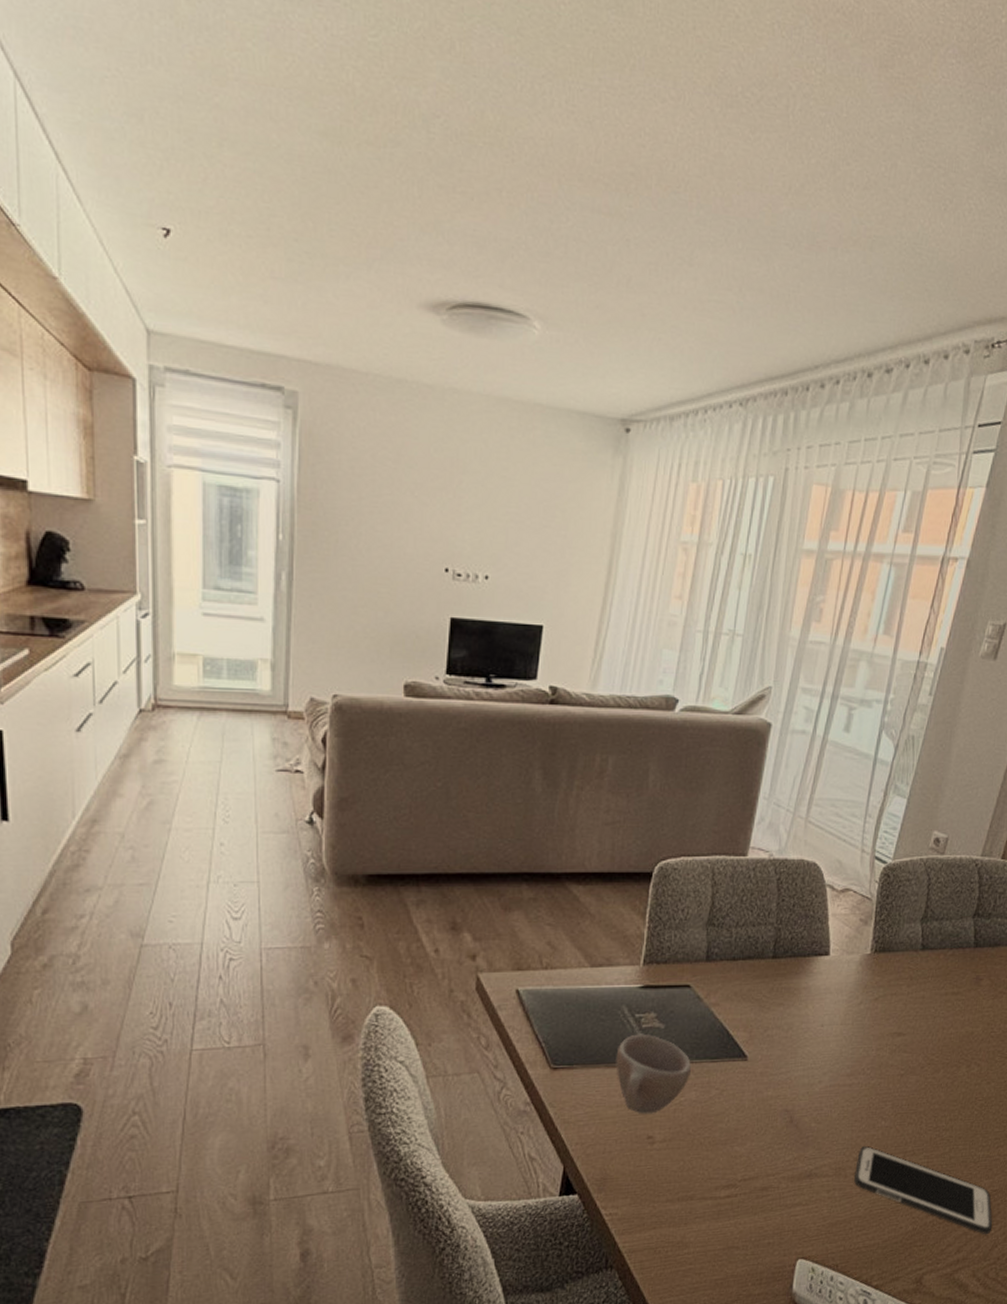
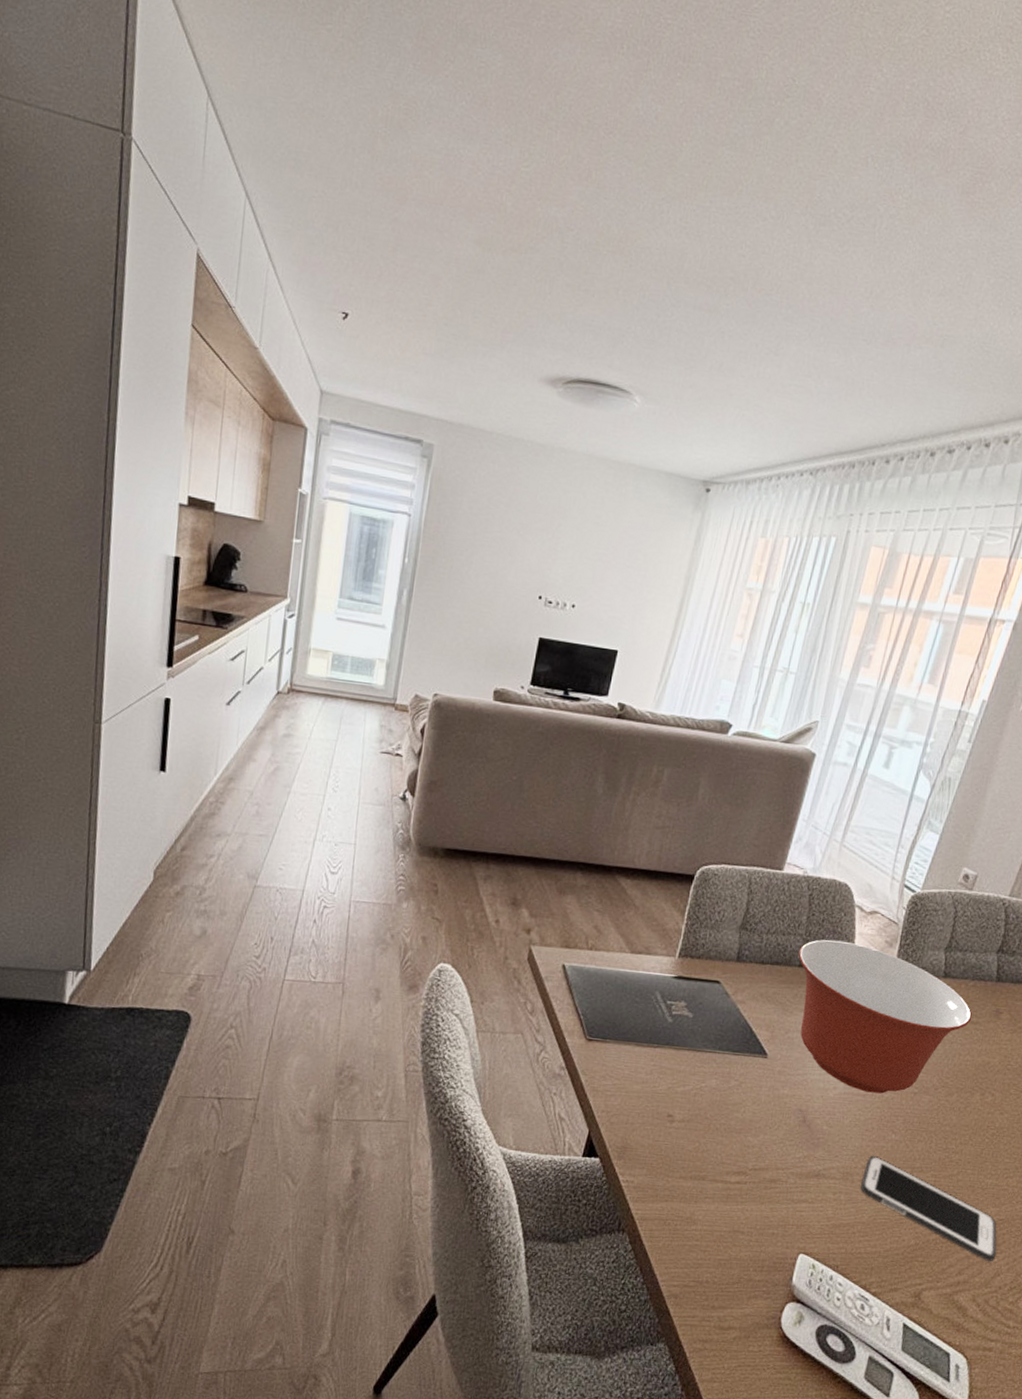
cup: present [616,1033,691,1114] -> none [645,1019,714,1094]
mixing bowl: none [771,925,952,1082] -> present [798,939,972,1094]

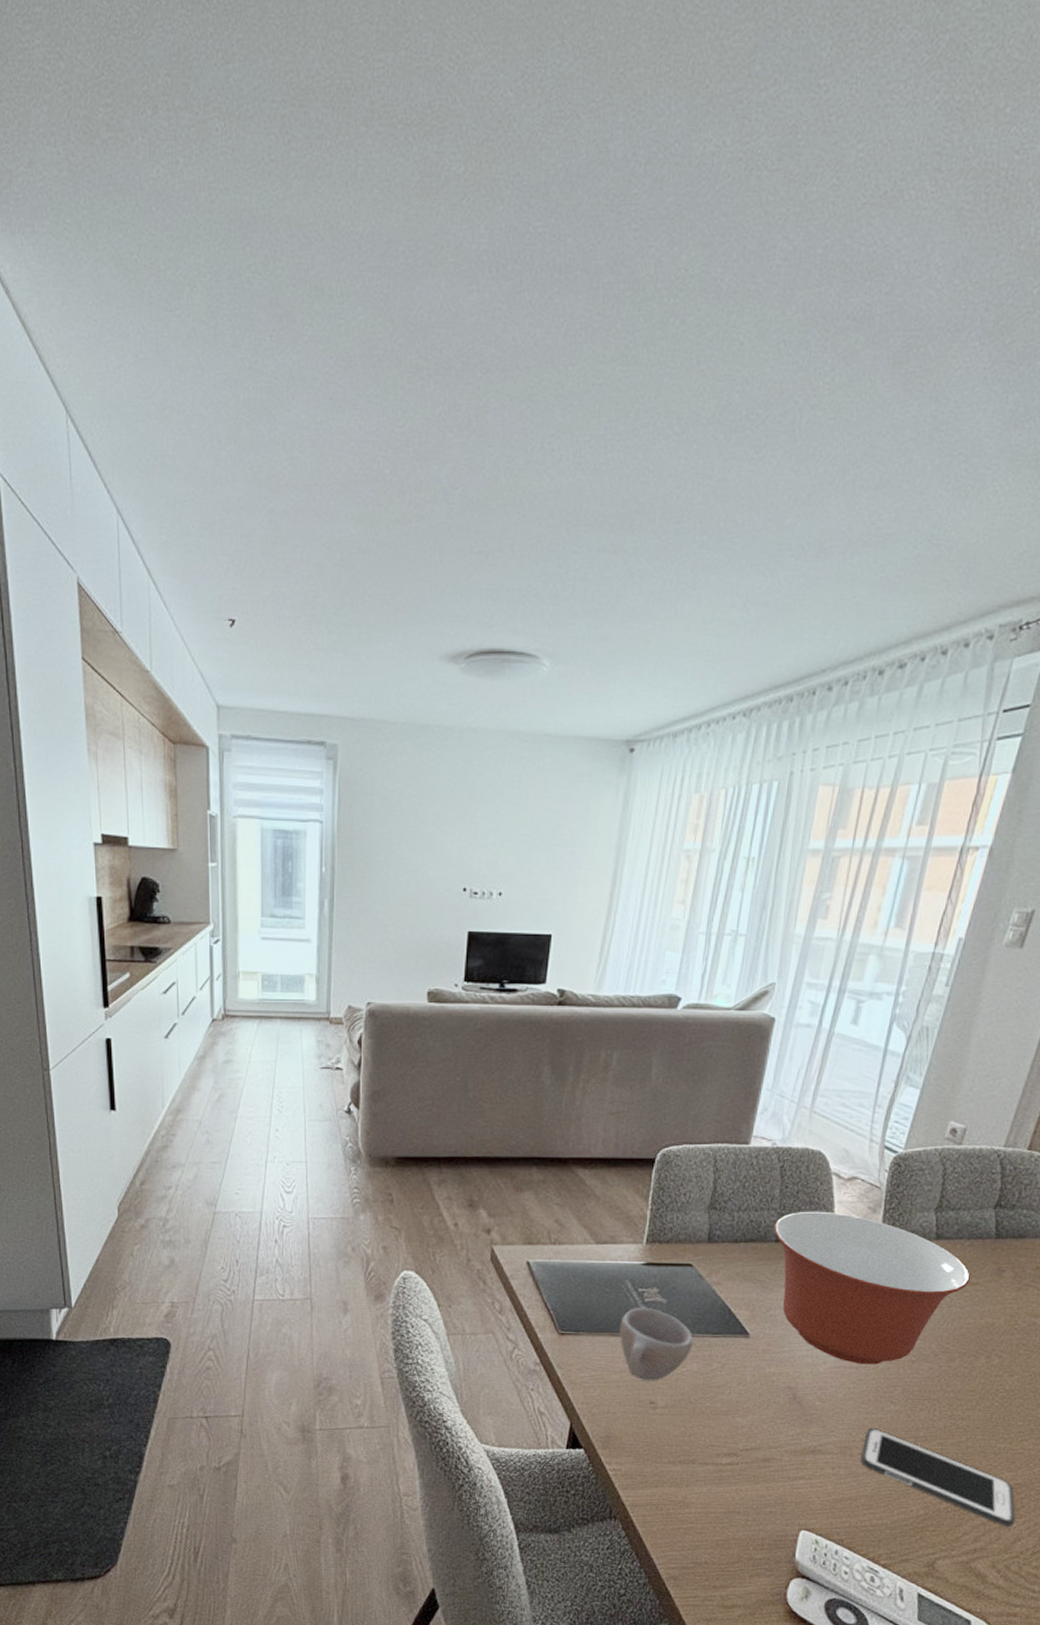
cup: none [645,1019,714,1094] -> present [619,1307,693,1381]

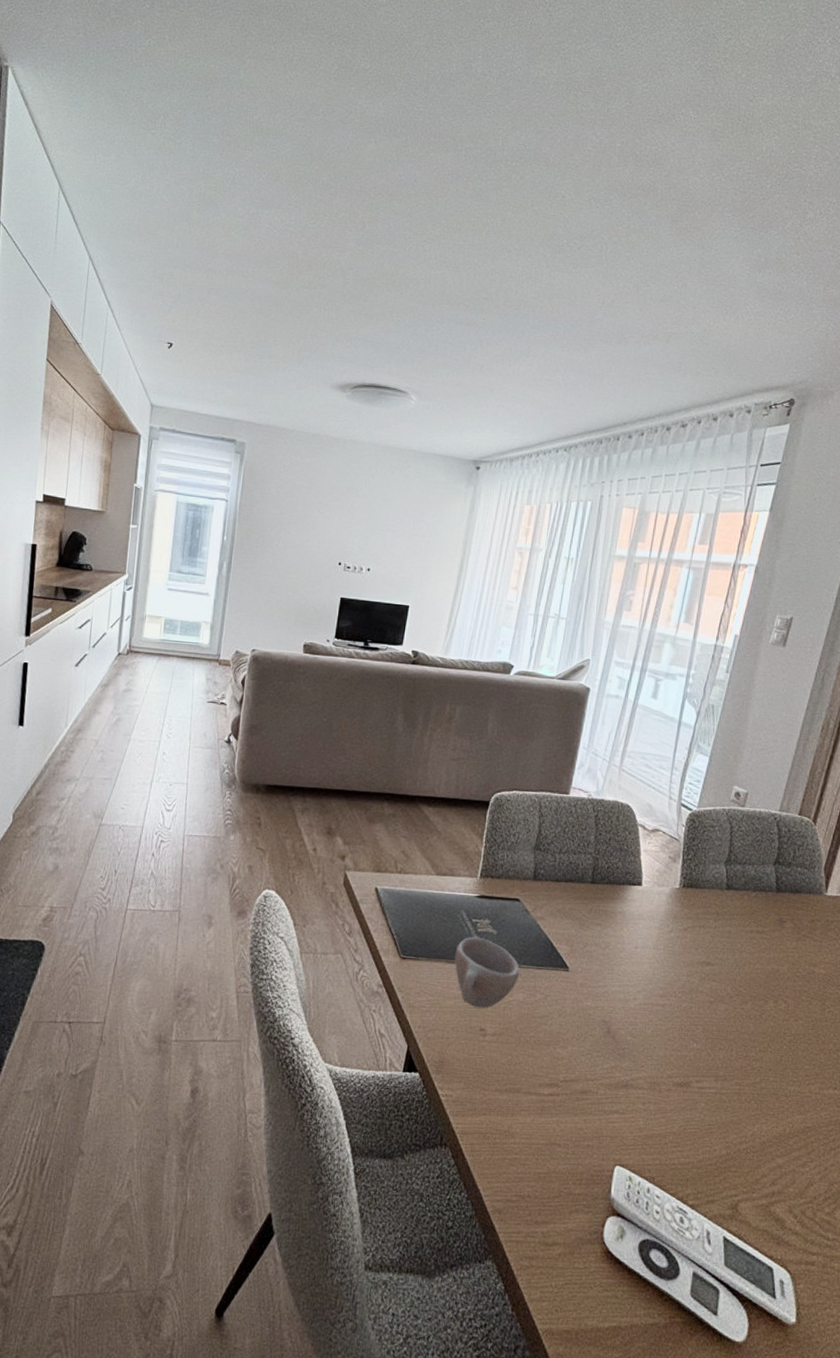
mixing bowl: present [773,1211,970,1365] -> none [589,857,757,1004]
cell phone: present [861,1427,1015,1527] -> none [668,1064,807,1171]

